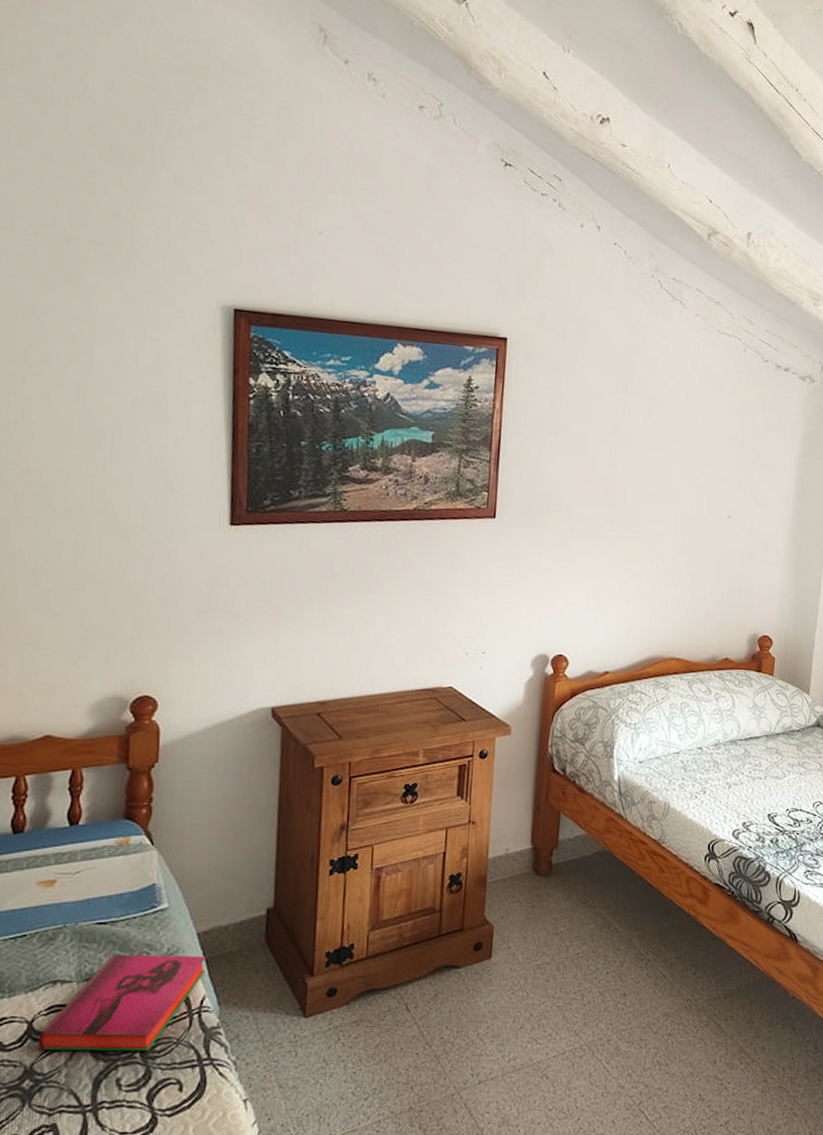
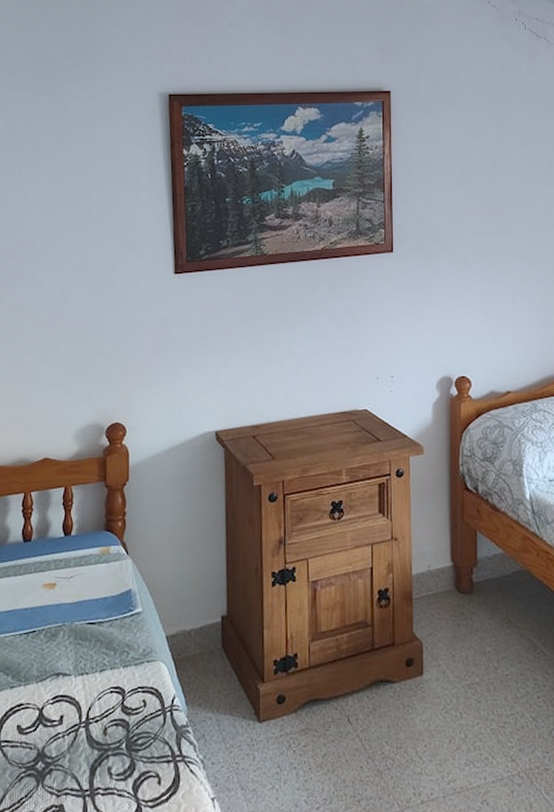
hardback book: present [38,954,207,1052] -> none [47,652,175,743]

